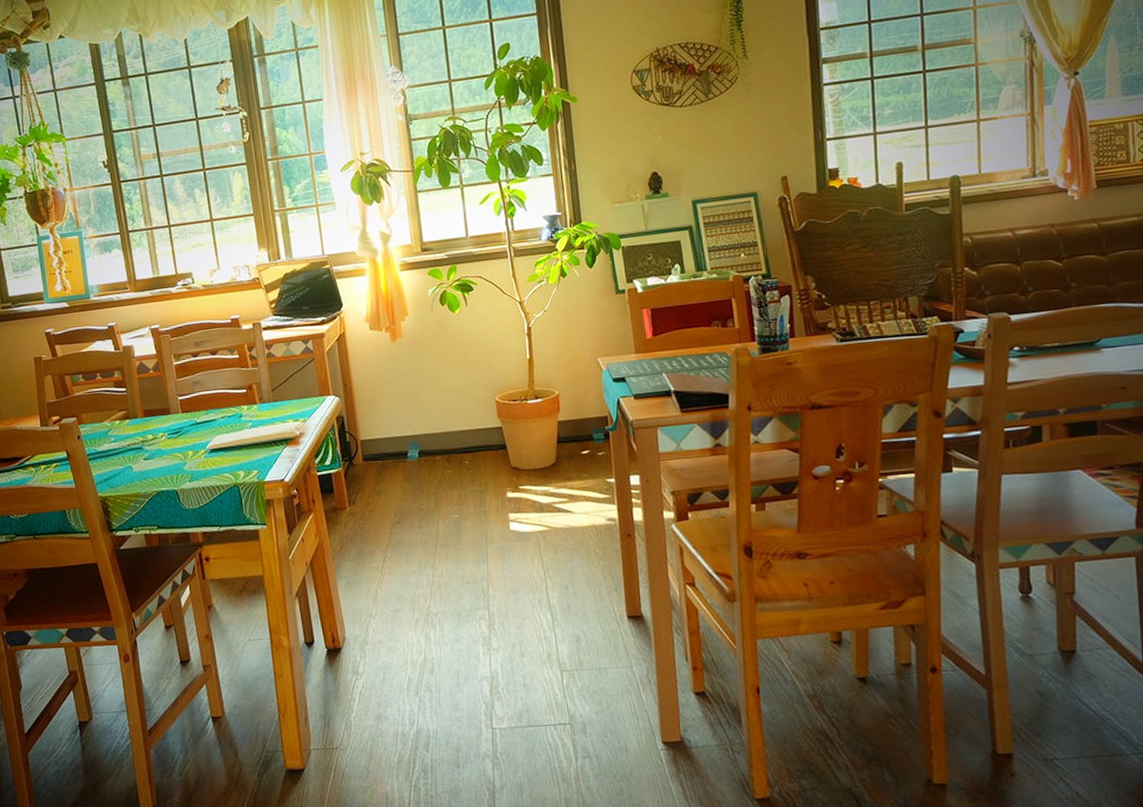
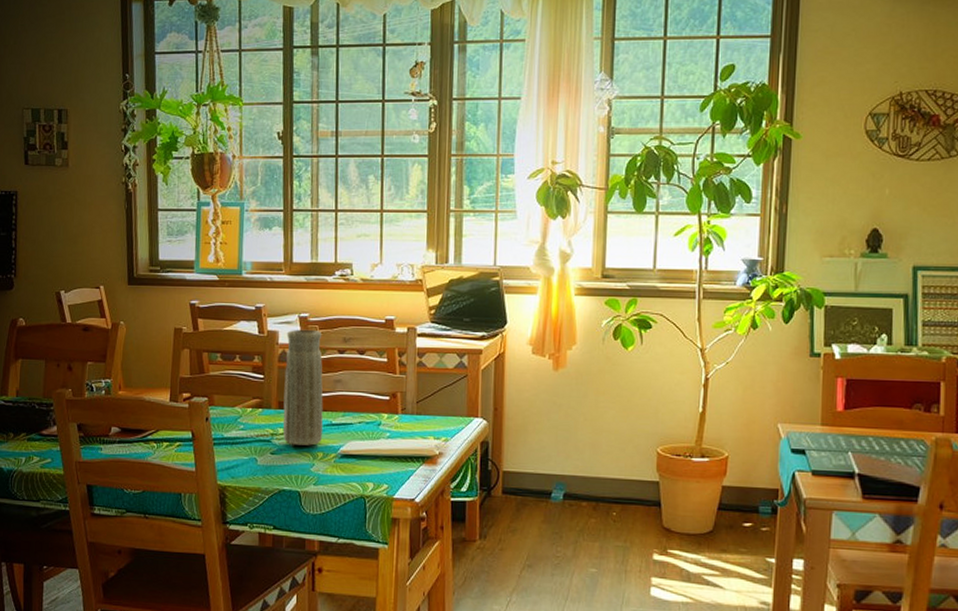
vase: none [141,339,191,448] -> present [283,329,323,446]

